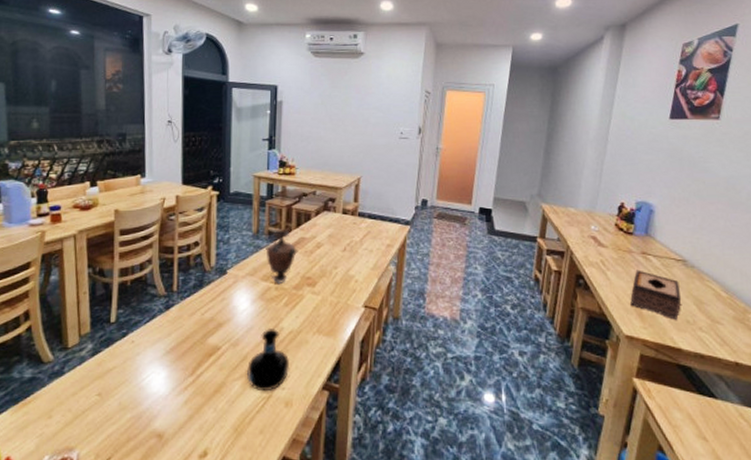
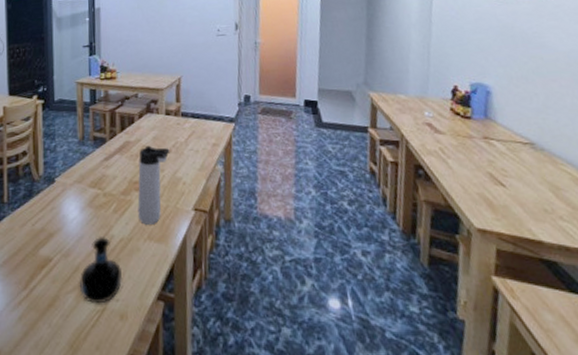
vase: present [266,228,298,285] -> none [92,133,124,191]
thermos bottle: none [309,243,344,319] -> present [137,145,170,225]
tissue box: present [630,270,682,320] -> none [477,156,536,209]

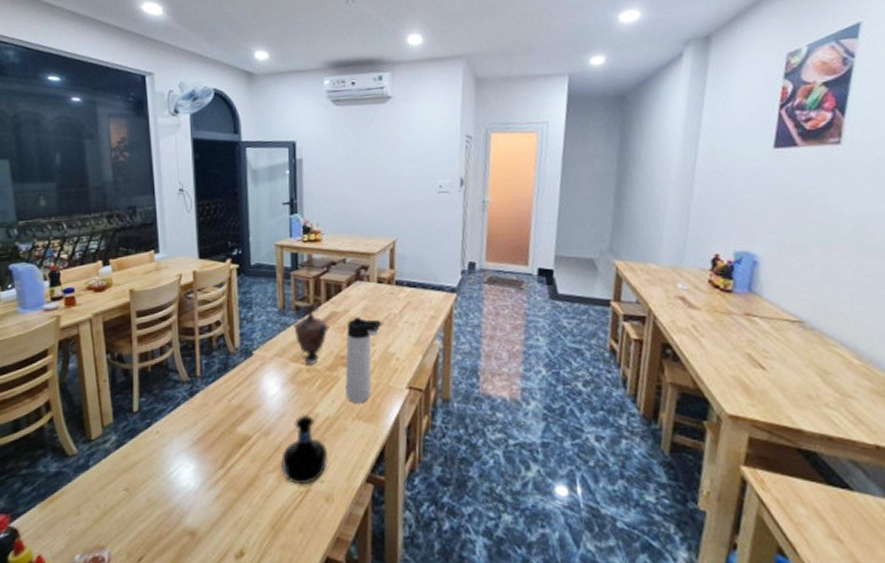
vase: none [92,133,124,191] -> present [293,302,330,366]

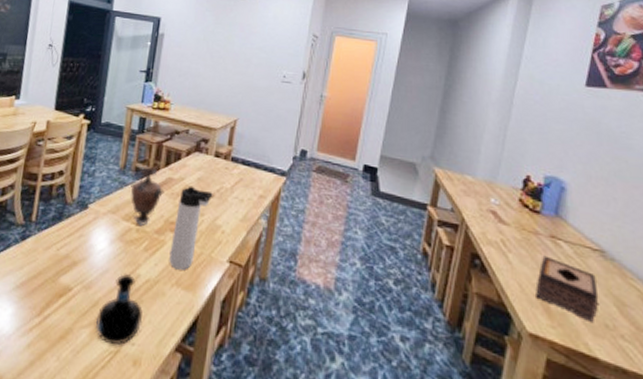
tissue box: none [732,335,800,395] -> present [535,255,599,322]

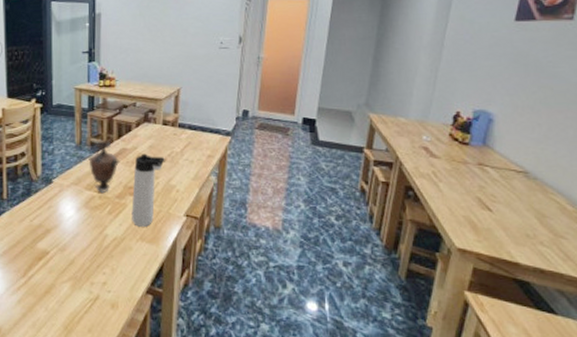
tequila bottle: present [96,274,143,346] -> none [75,235,115,294]
tissue box: present [535,255,599,322] -> none [464,181,522,233]

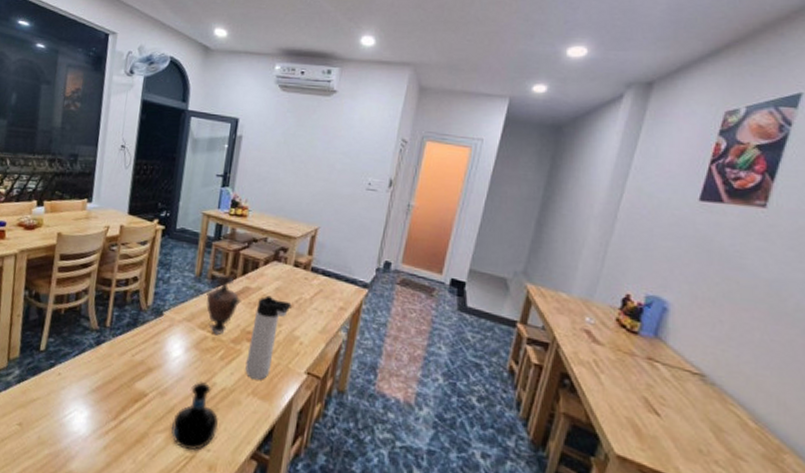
tequila bottle: none [75,235,115,294] -> present [171,382,218,452]

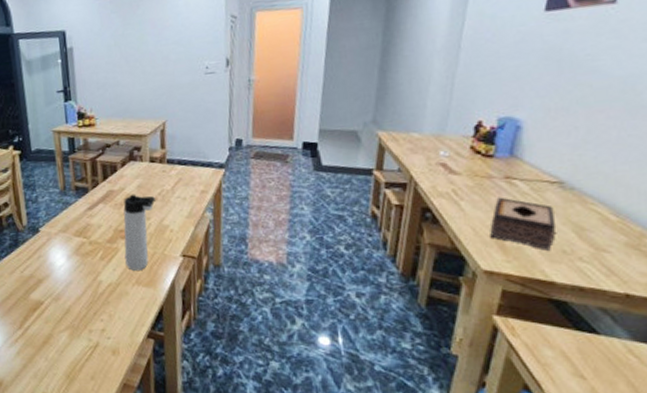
tequila bottle: present [171,382,218,452] -> none [71,282,113,342]
vase: present [206,274,241,335] -> none [74,182,108,239]
tissue box: none [627,377,695,446] -> present [490,197,557,251]

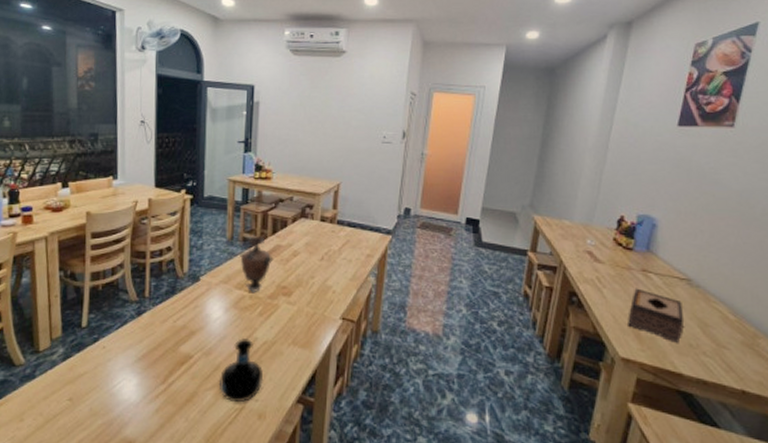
tequila bottle: none [71,282,113,342] -> present [220,338,264,403]
vase: none [74,182,108,239] -> present [240,235,274,293]
thermos bottle: present [123,194,156,271] -> none [284,251,322,330]

